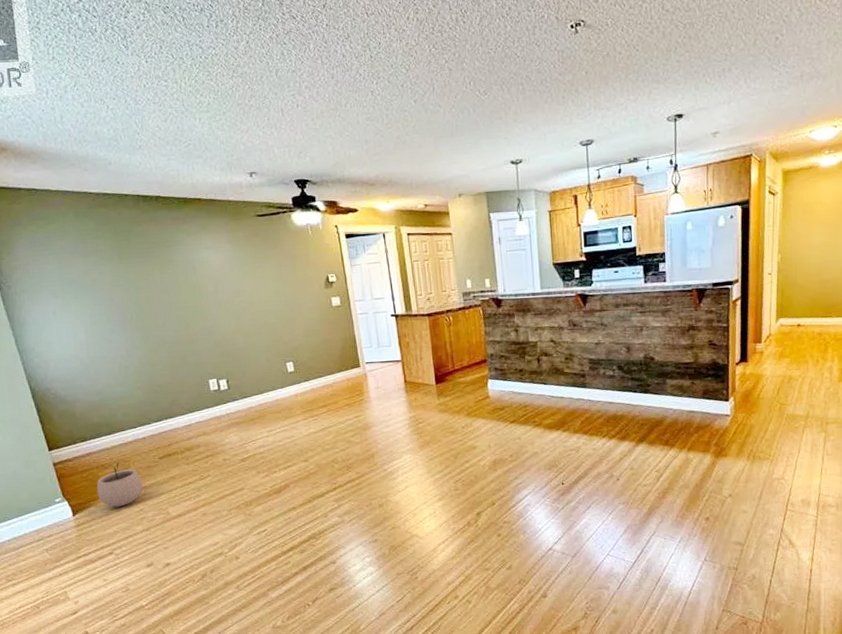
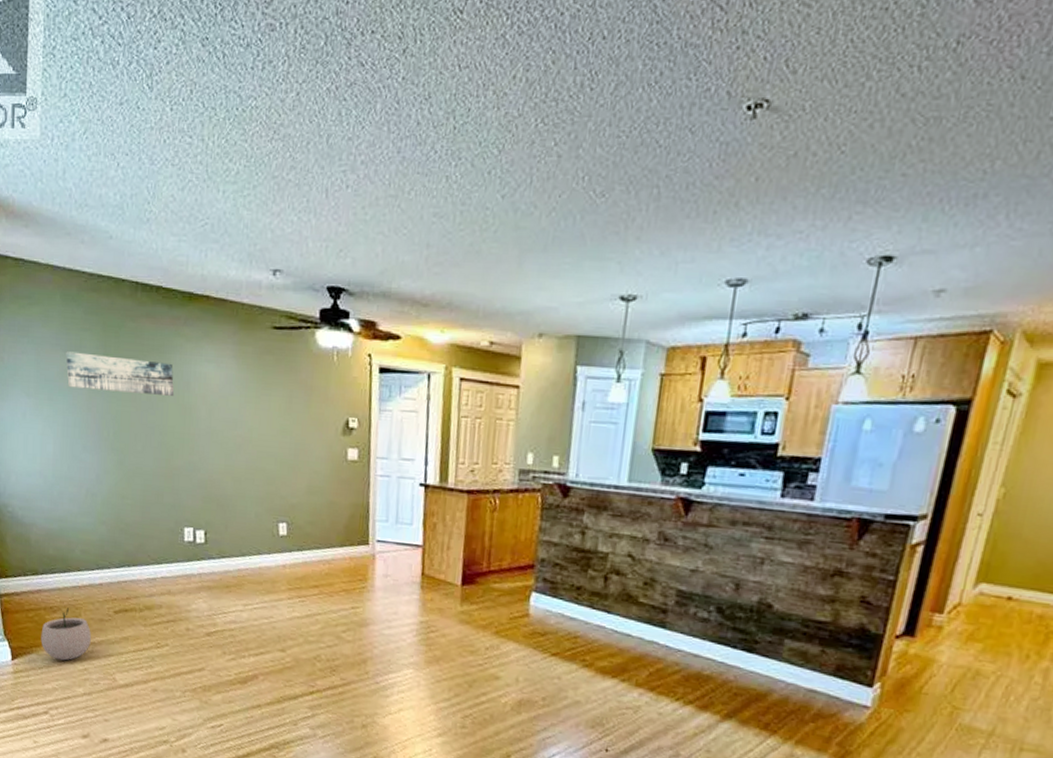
wall art: none [84,254,184,285] -> present [66,351,175,396]

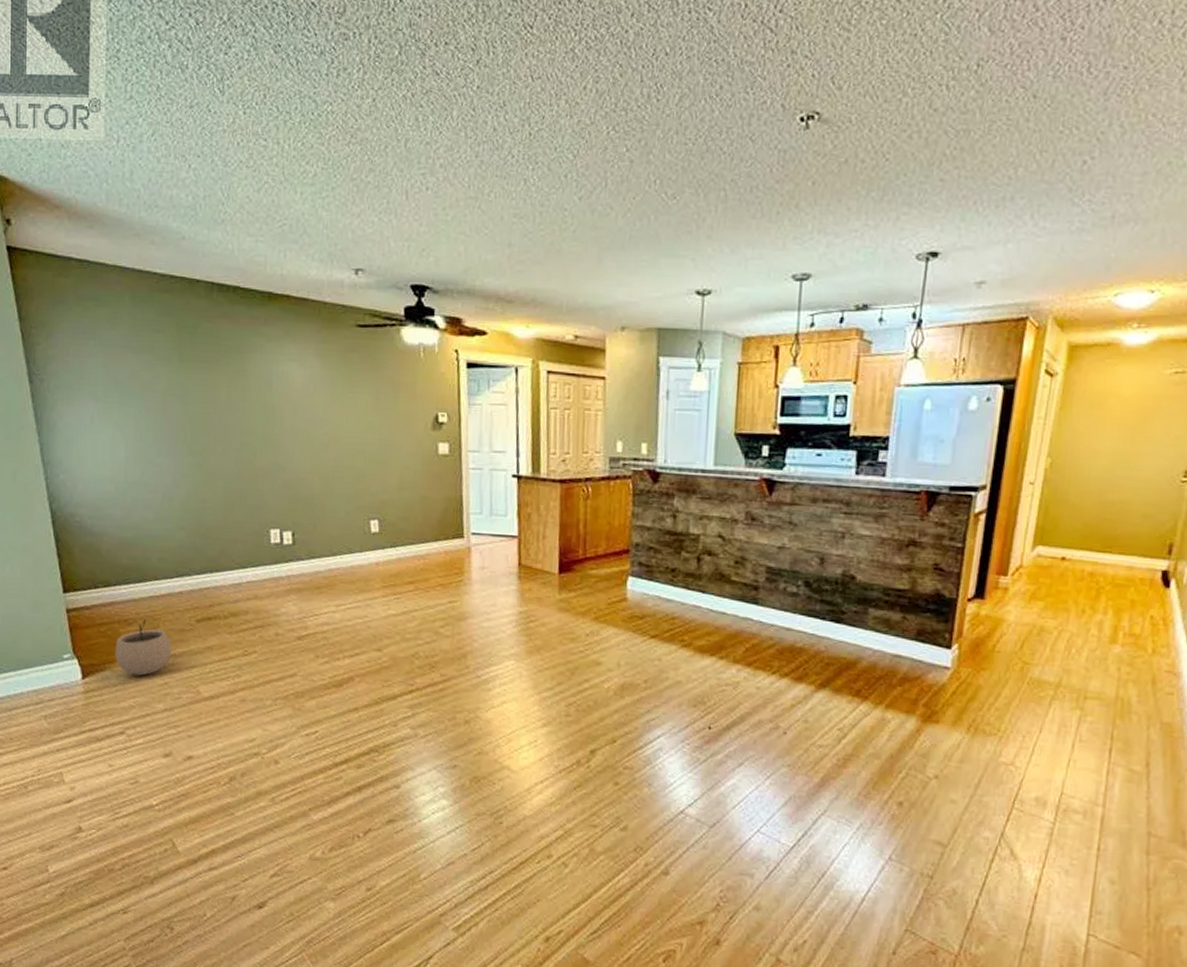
wall art: present [66,351,175,396] -> none [137,353,256,396]

